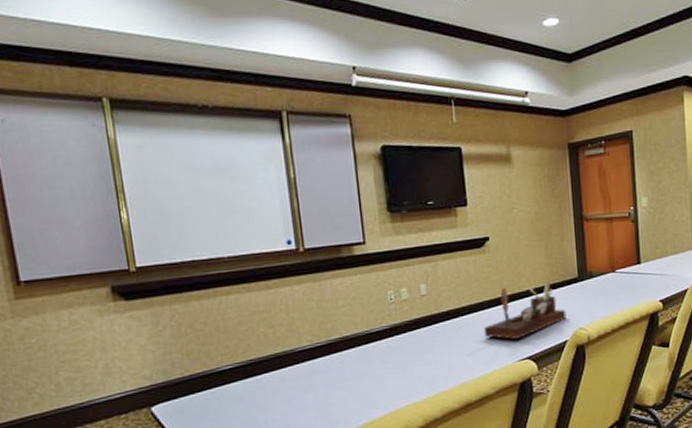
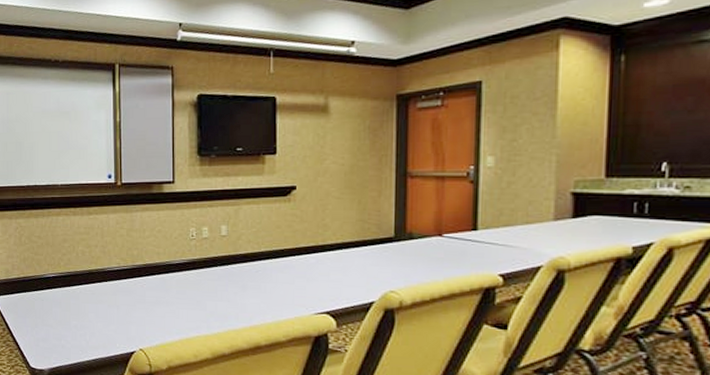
desk organizer: present [483,282,567,340] -> none [281,237,376,292]

